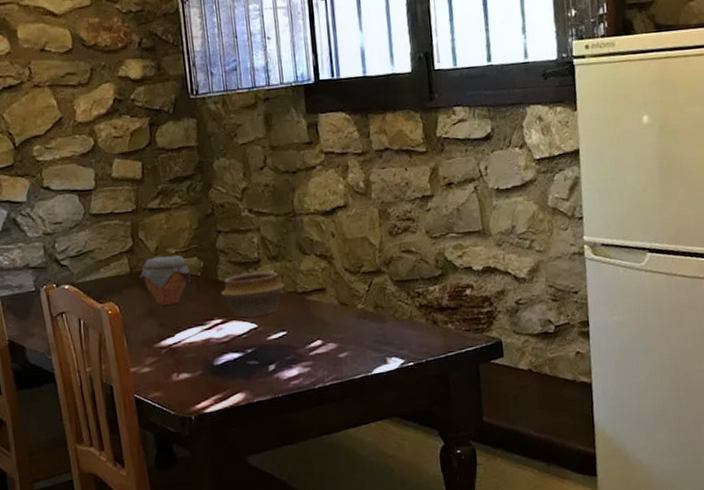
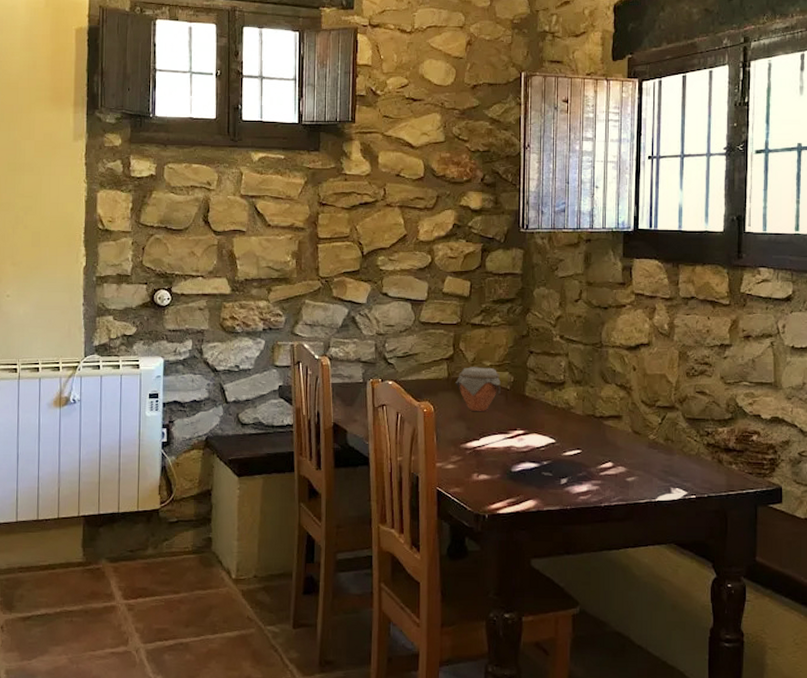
bowl: present [221,271,285,317] -> none [526,392,585,433]

